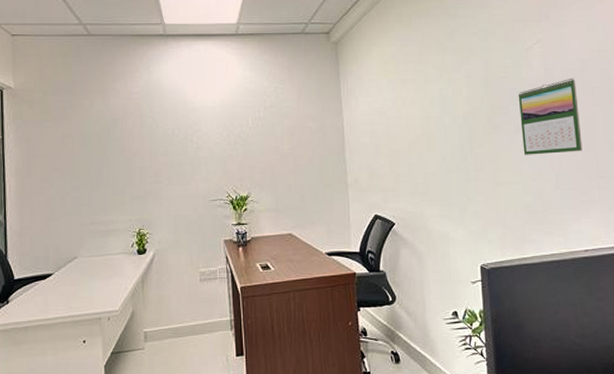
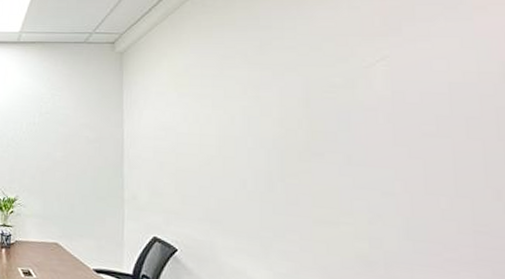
calendar: present [518,78,583,155] -> none [351,103,449,196]

